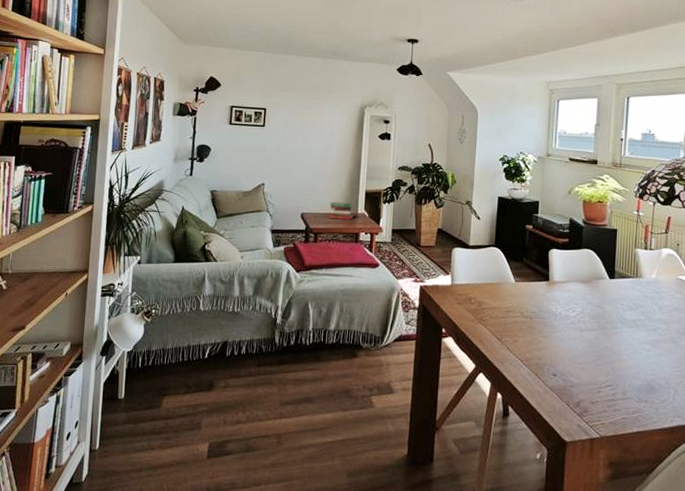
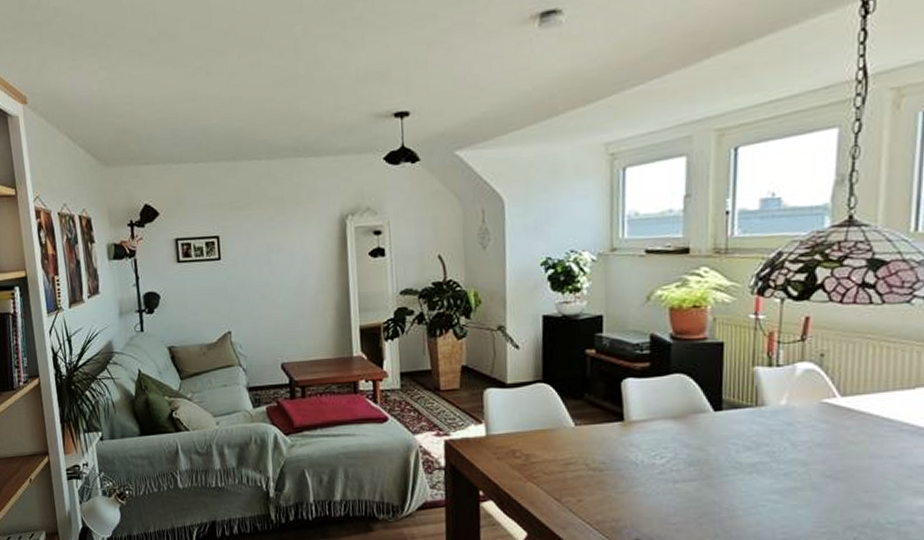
books: present [328,201,354,220] -> none [315,342,349,367]

